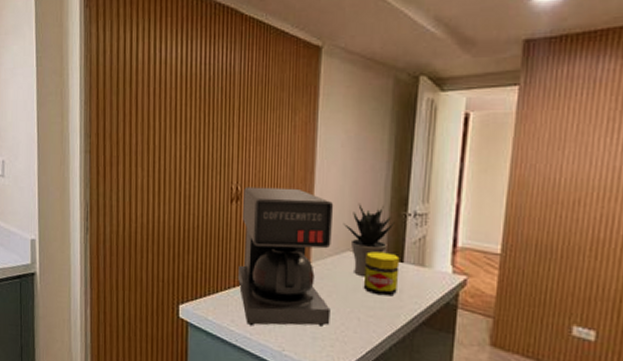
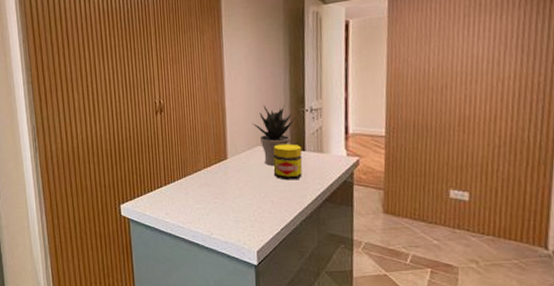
coffee maker: present [238,187,334,327] -> none [166,97,249,217]

